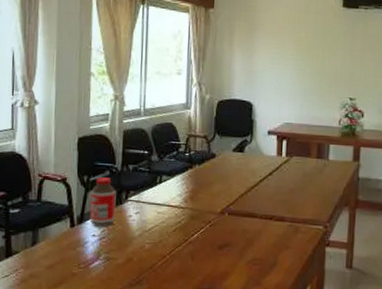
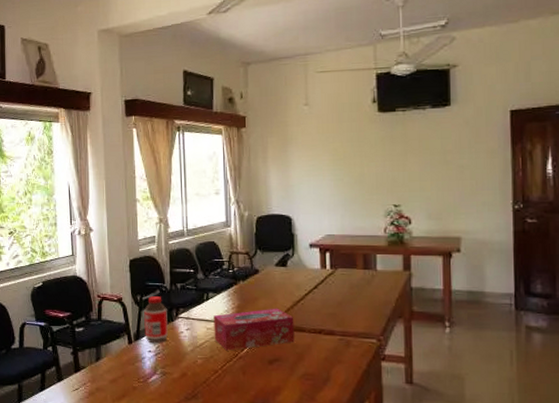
tissue box: none [164,193,247,236] -> present [214,308,295,351]

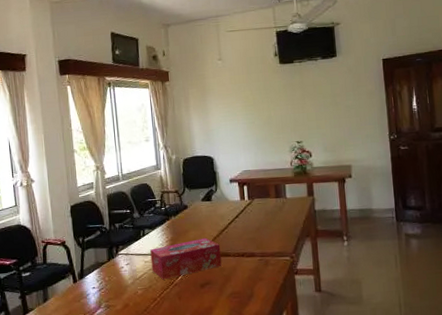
bottle: present [144,296,169,344] -> none [86,237,110,280]

